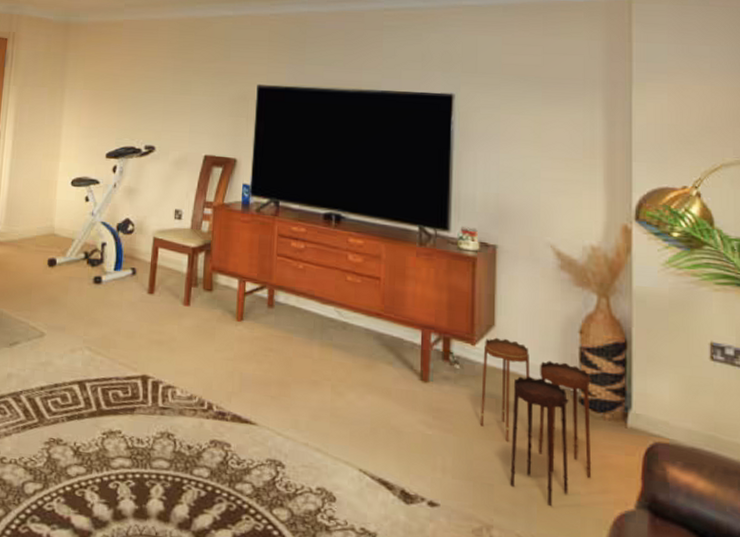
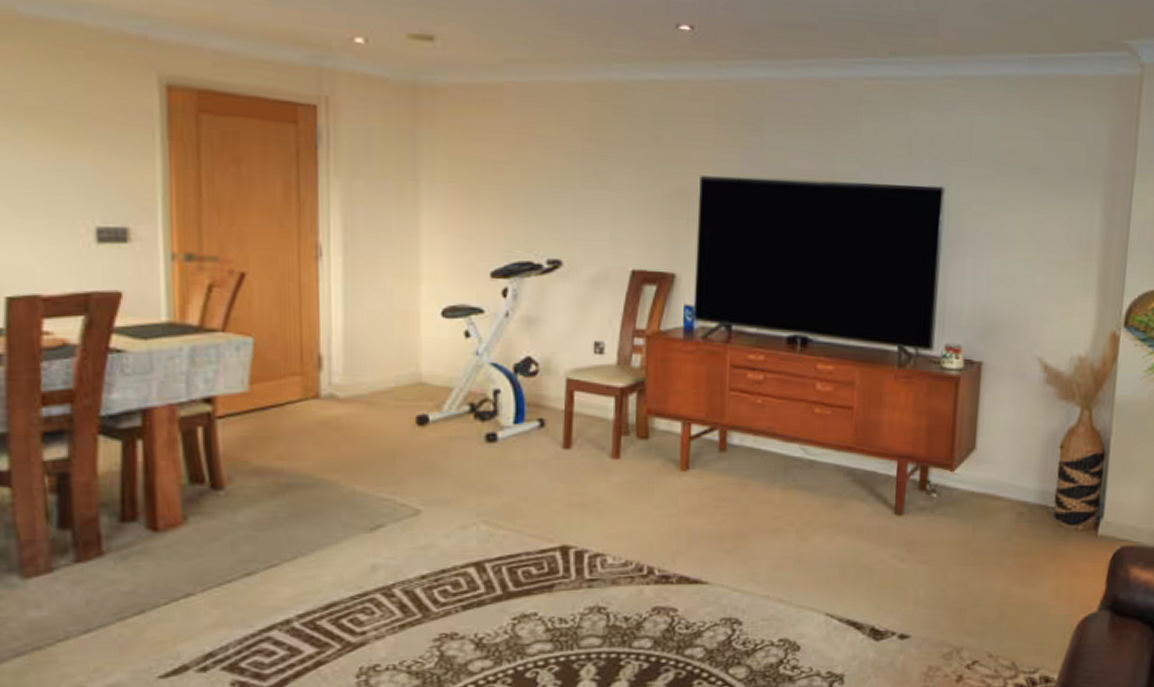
side table: present [481,337,592,506] -> none [956,460,1069,620]

